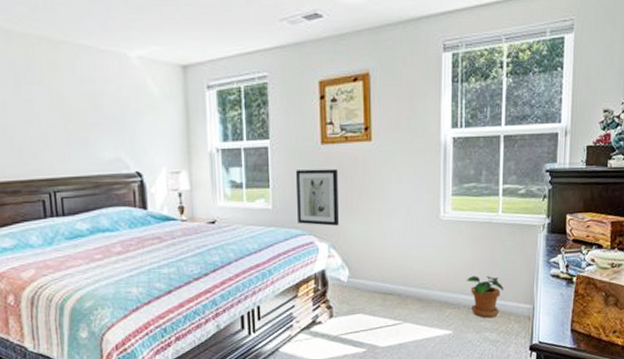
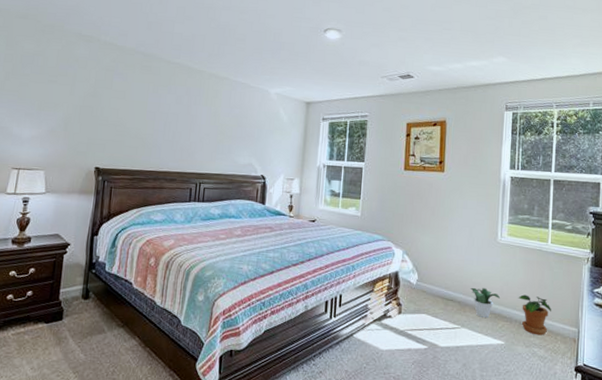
wall art: present [295,168,339,226] -> none [380,188,416,236]
potted plant: none [412,275,445,308] -> present [471,287,500,318]

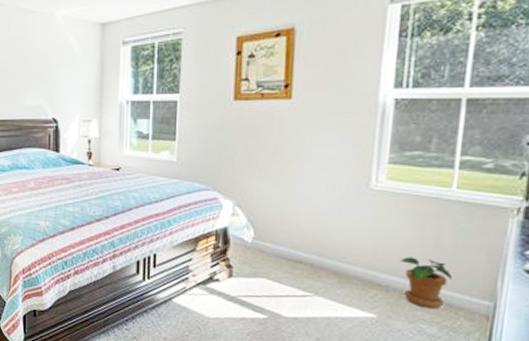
potted plant: present [471,287,500,318] -> none [329,247,372,285]

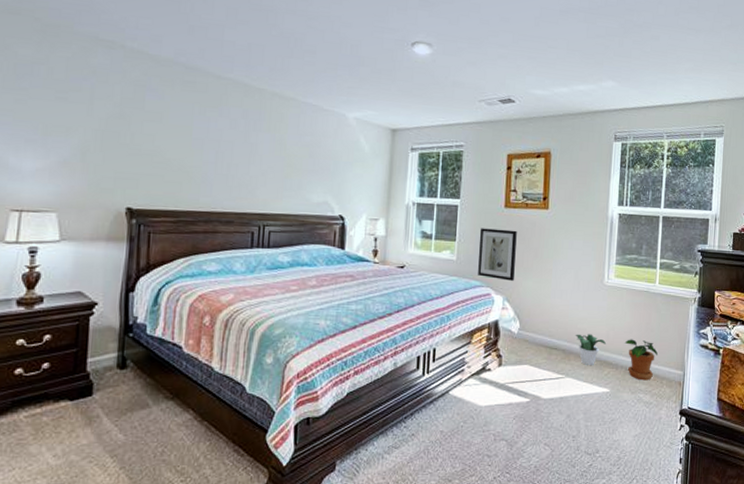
wall art: none [202,125,250,184] -> present [478,228,517,281]
potted plant: none [329,247,372,285] -> present [576,334,606,365]

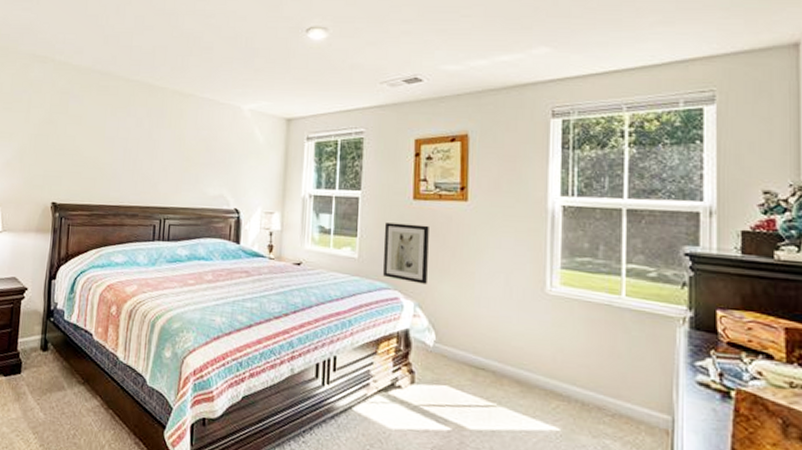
potted plant: present [576,334,606,365] -> none [509,353,552,394]
potted plant: present [624,339,658,381] -> none [578,365,629,423]

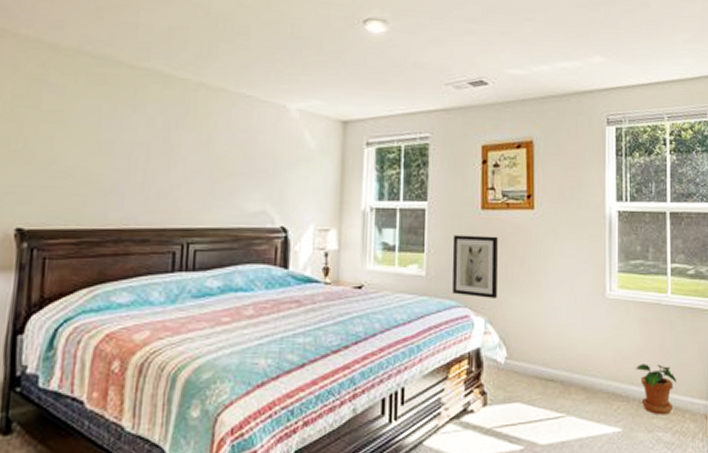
potted plant: none [578,365,629,423] -> present [635,363,676,415]

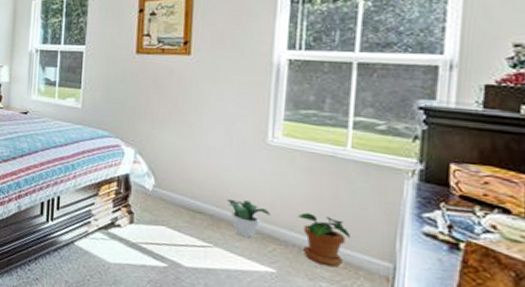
wall art: present [452,235,498,298] -> none [105,75,151,133]
potted plant: none [576,360,613,399] -> present [227,198,270,238]

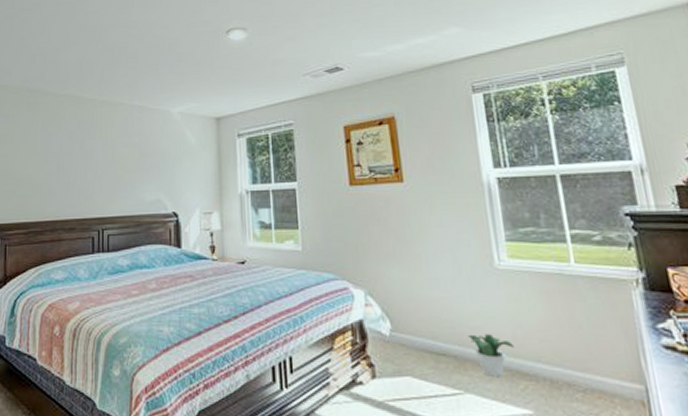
potted plant: present [297,212,350,268] -> none [541,339,596,399]

